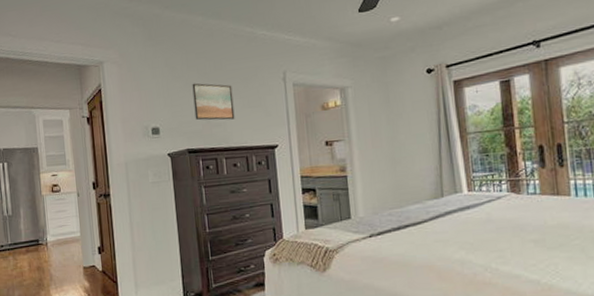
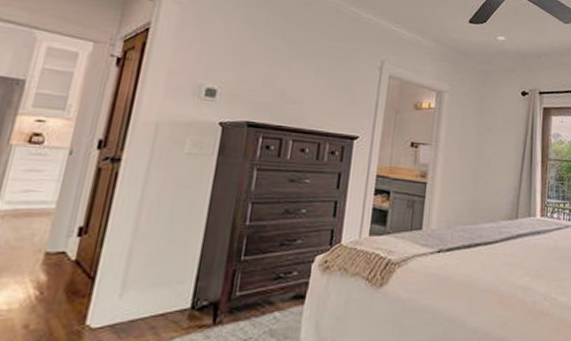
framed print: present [192,83,235,121] -> none [266,49,320,99]

